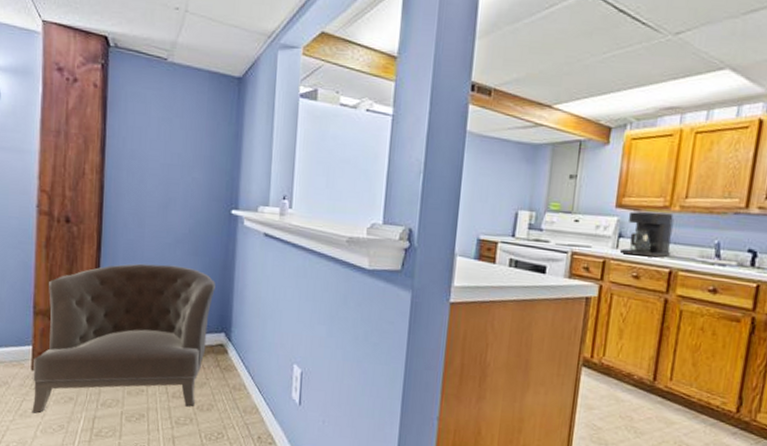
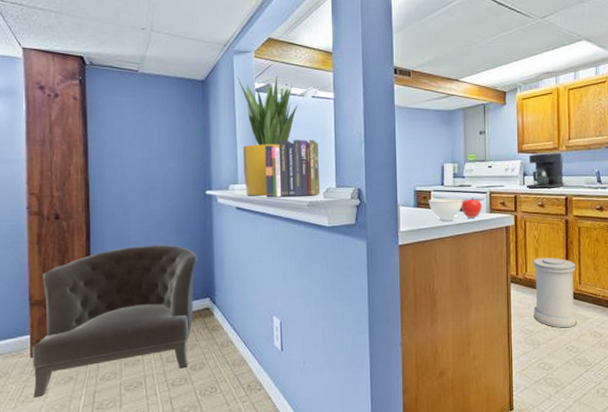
planter: none [276,76,348,224] -> present [237,75,298,196]
books: none [300,159,368,231] -> present [265,139,321,197]
bowl: none [492,251,538,281] -> present [428,198,464,221]
fruit: none [533,256,559,283] -> present [461,197,482,219]
trash can: none [604,341,670,431] -> present [532,258,577,328]

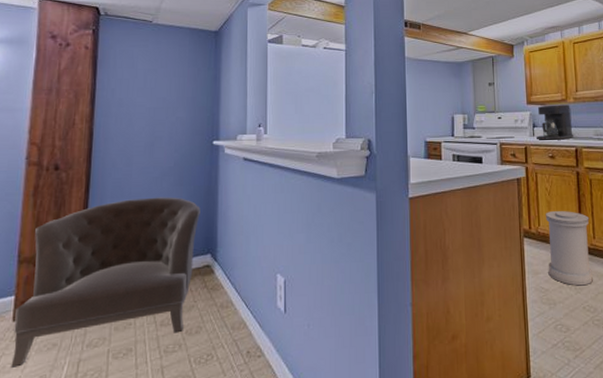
planter: present [237,75,298,196] -> none [250,27,310,147]
books: present [265,139,321,197] -> none [275,90,330,148]
bowl: present [428,198,464,221] -> none [439,149,474,173]
fruit: present [461,197,482,219] -> none [472,149,492,171]

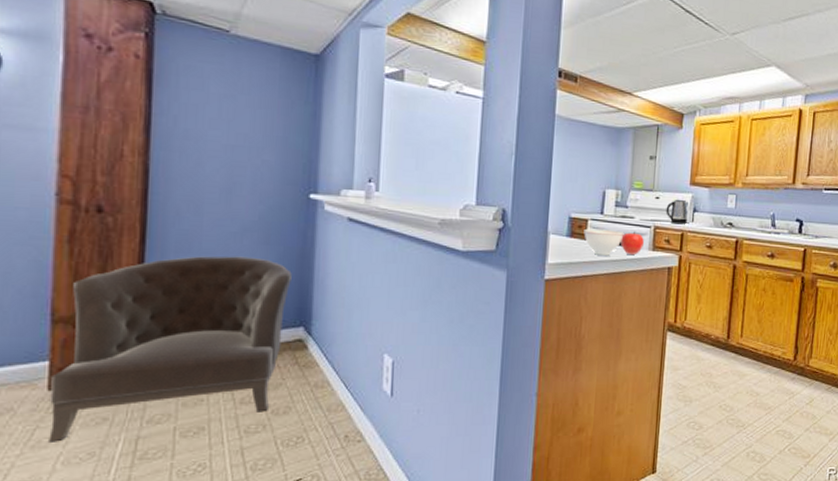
bowl: none [439,149,474,173] -> present [584,228,624,256]
fruit: none [472,149,492,171] -> present [621,231,644,256]
kettle: none [508,117,530,140] -> present [666,199,689,225]
coffee maker: present [537,104,575,140] -> none [696,188,737,229]
trash can: present [545,211,593,286] -> none [688,305,740,385]

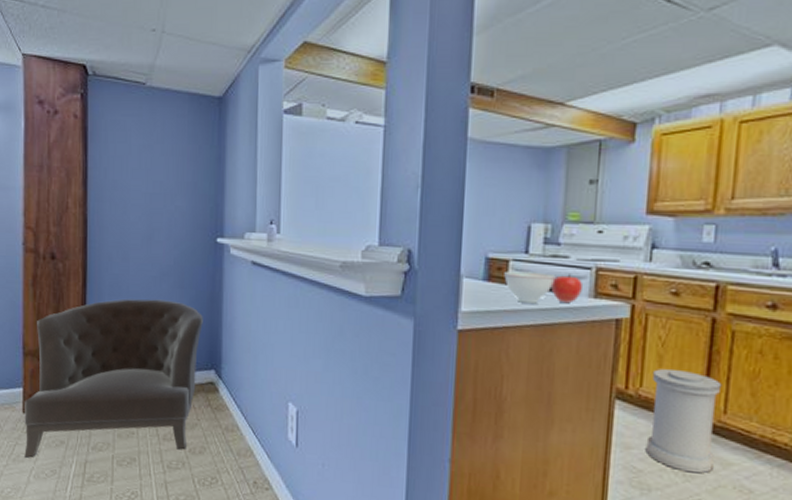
kettle: present [666,199,689,225] -> none [612,232,645,265]
trash can: none [688,305,740,385] -> present [645,369,722,474]

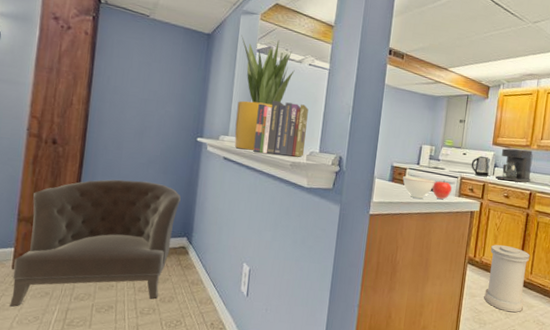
planter: none [261,92,336,250] -> present [234,35,295,151]
books: none [289,179,359,255] -> present [253,101,309,157]
kettle: none [612,232,645,265] -> present [471,155,490,177]
coffee maker: none [655,217,718,270] -> present [496,148,533,183]

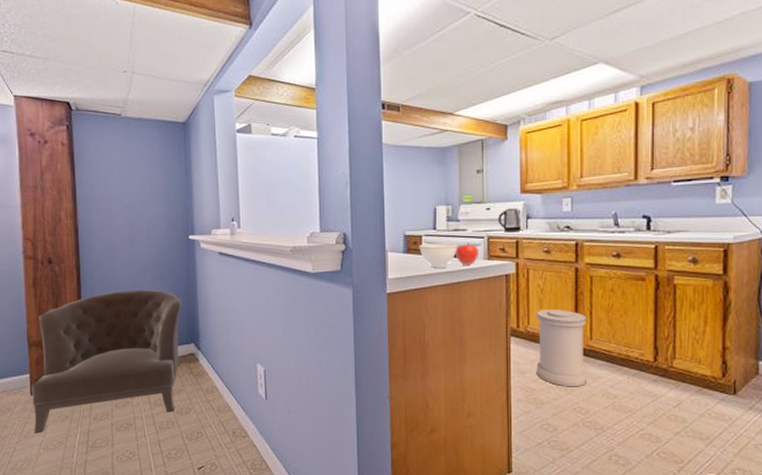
planter: present [234,35,295,151] -> none [217,115,280,241]
books: present [253,101,309,157] -> none [247,181,304,242]
coffee maker: present [496,148,533,183] -> none [530,193,575,233]

